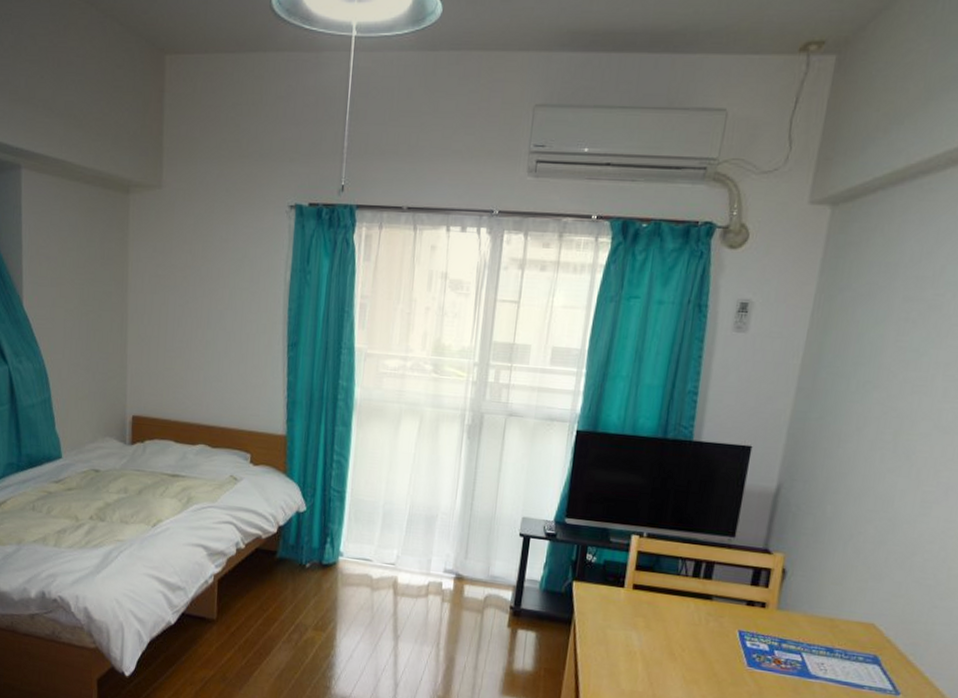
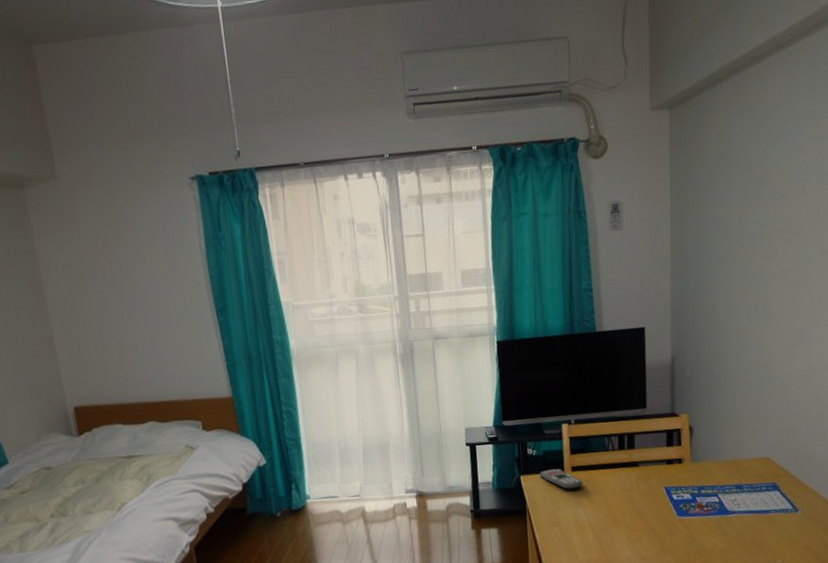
remote control: none [594,581,644,610] -> present [539,468,583,490]

